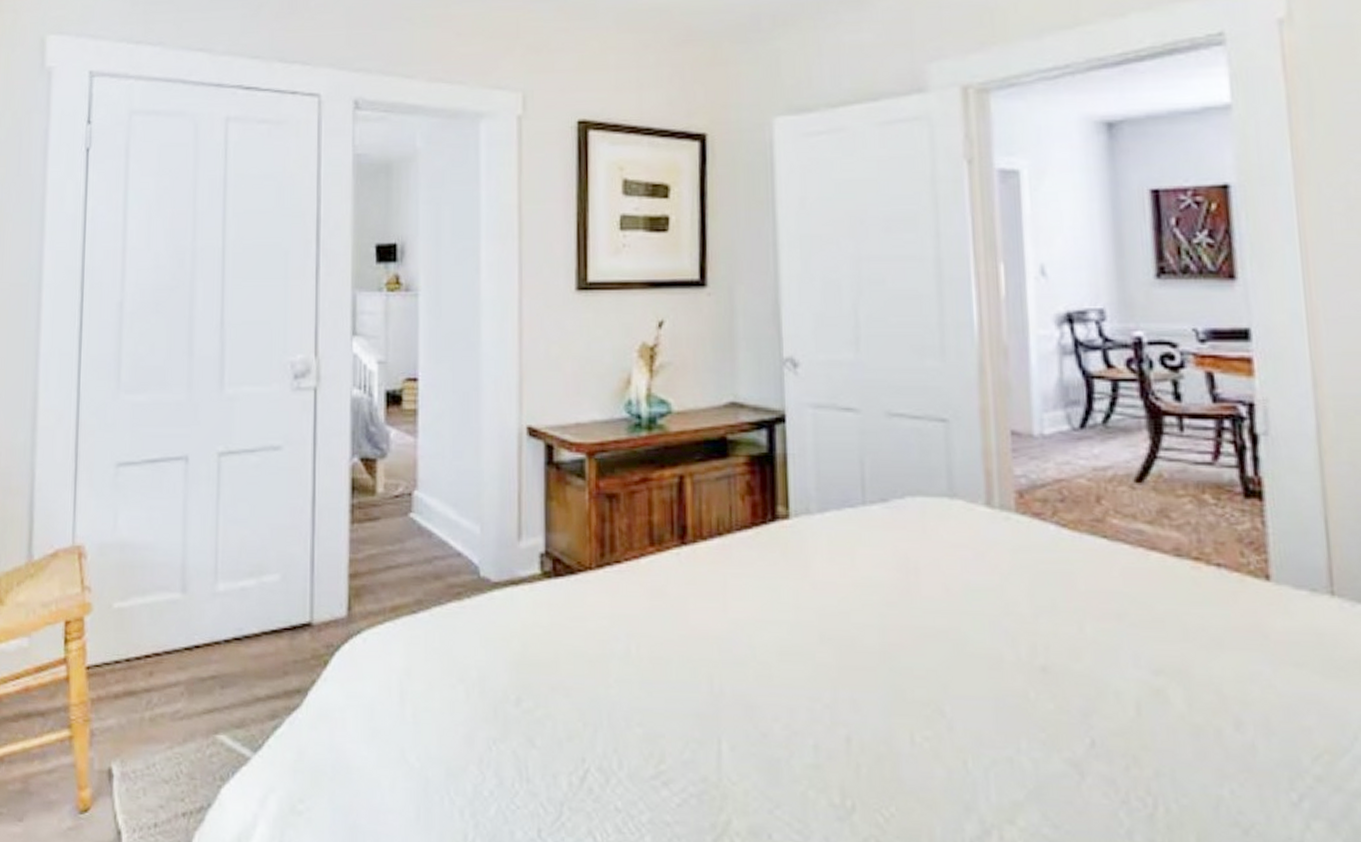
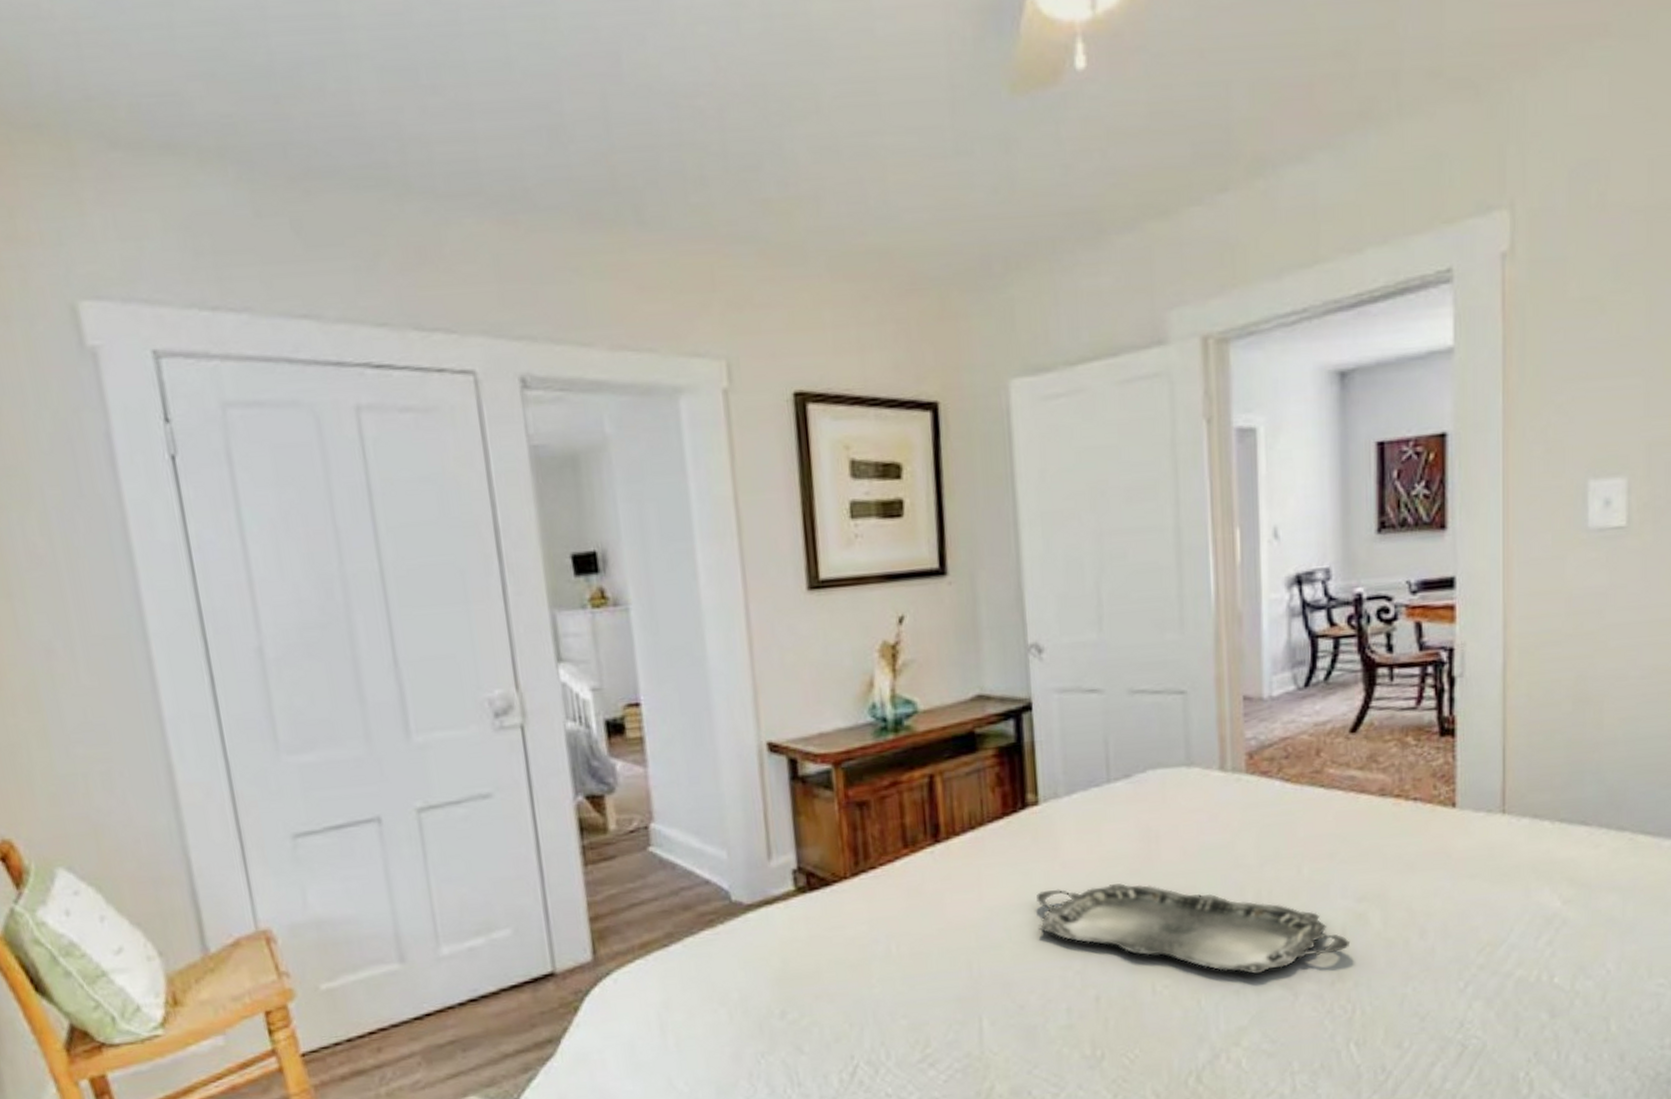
serving tray: none [784,610,1147,741] -> present [1037,883,1351,974]

